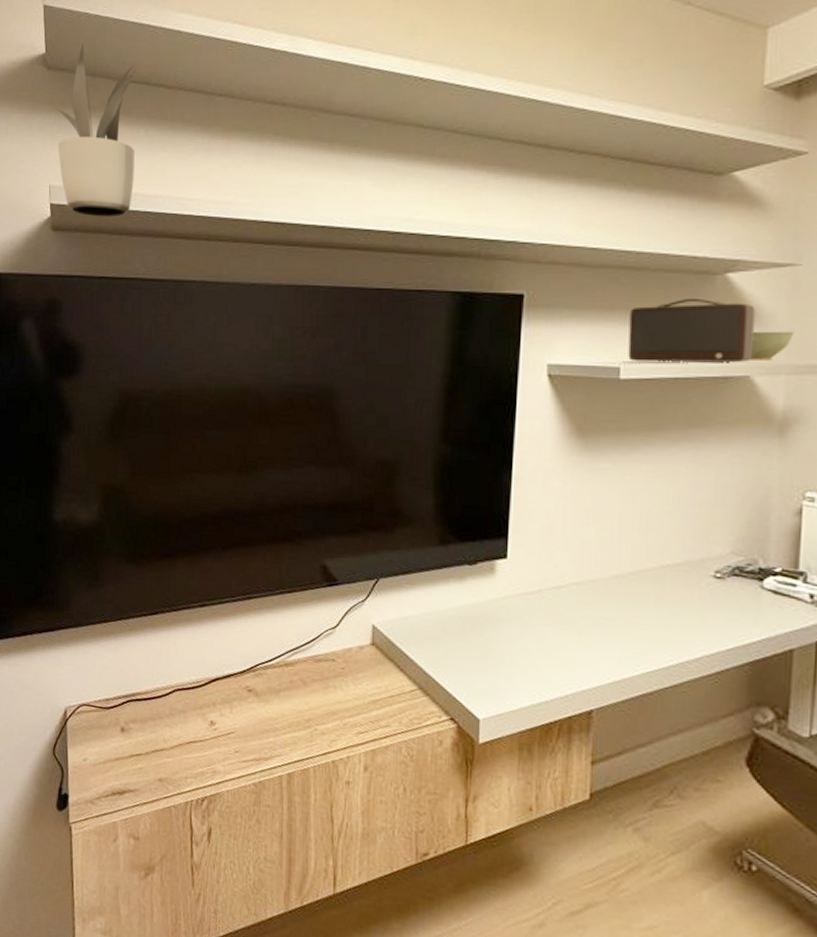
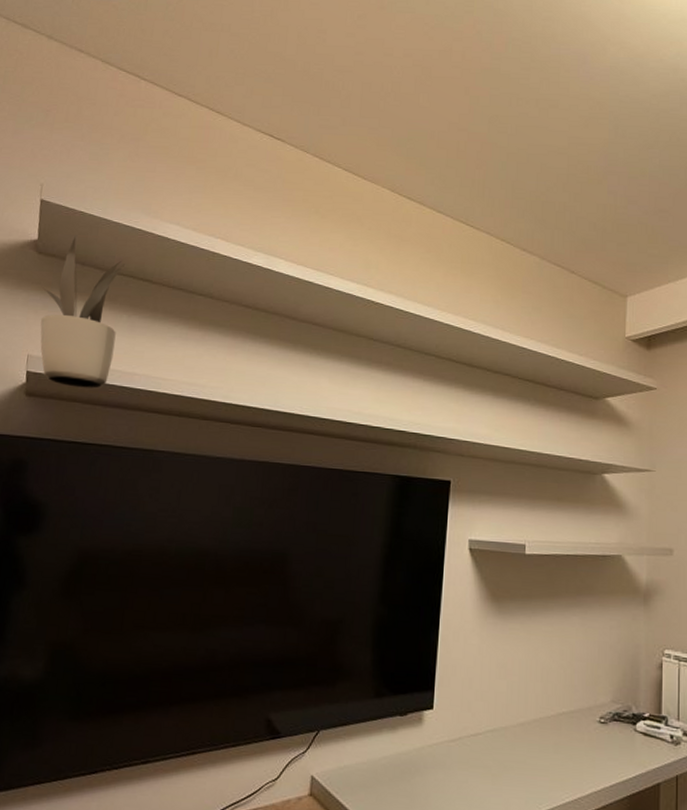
speaker: present [628,299,755,363] -> none [531,492,624,545]
bowl: present [749,331,795,361] -> none [621,520,653,544]

